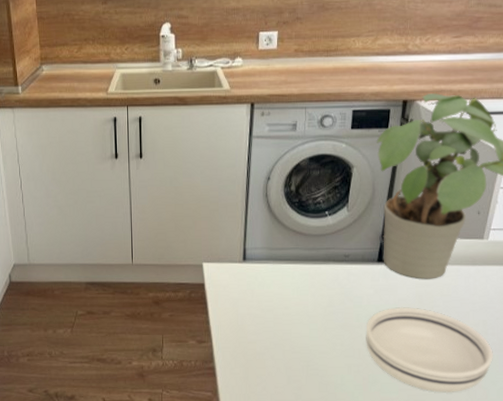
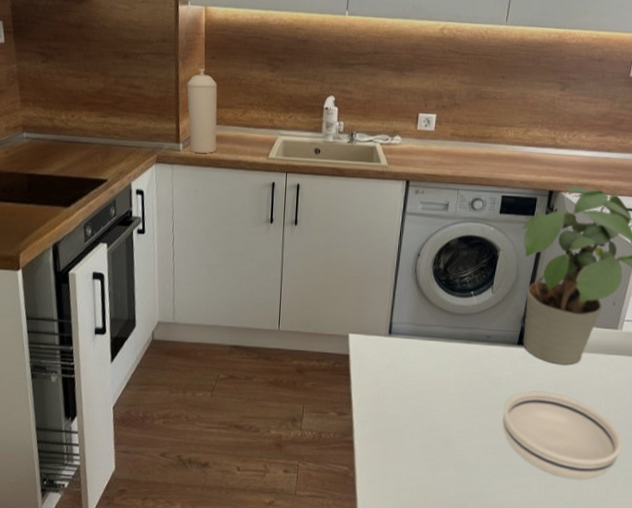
canister: none [20,7,55,94] -> present [187,68,218,153]

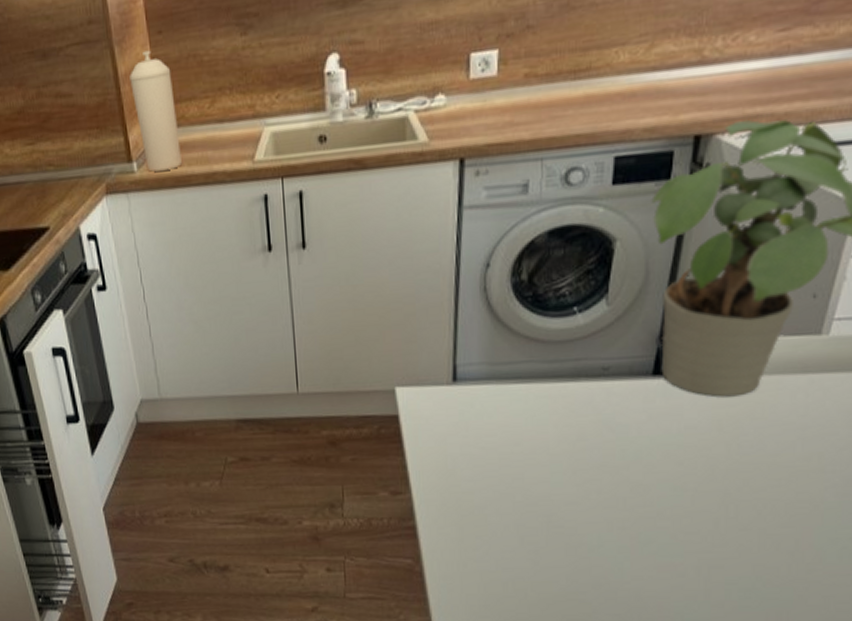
bowl: present [502,390,622,480] -> none [634,436,833,555]

